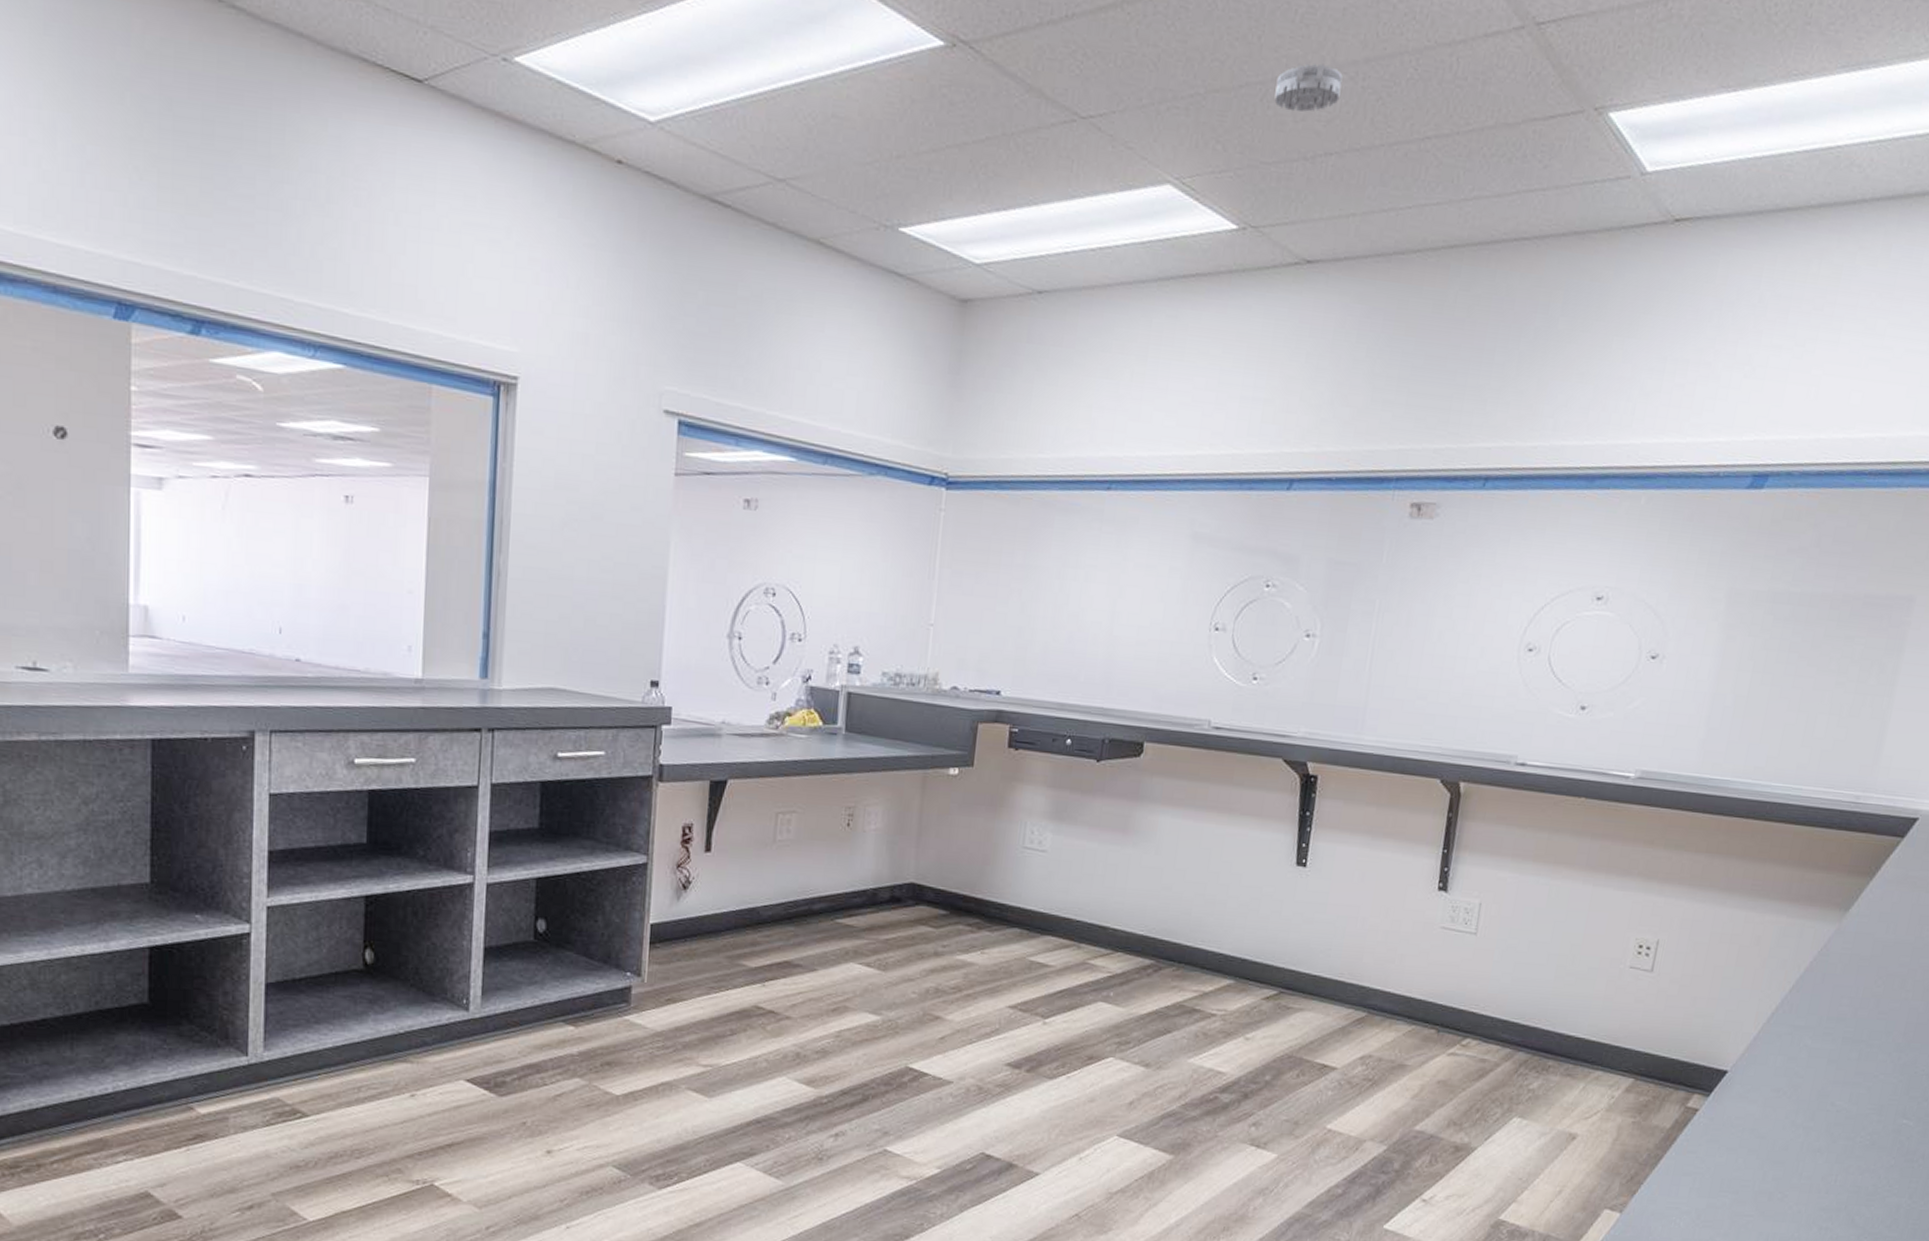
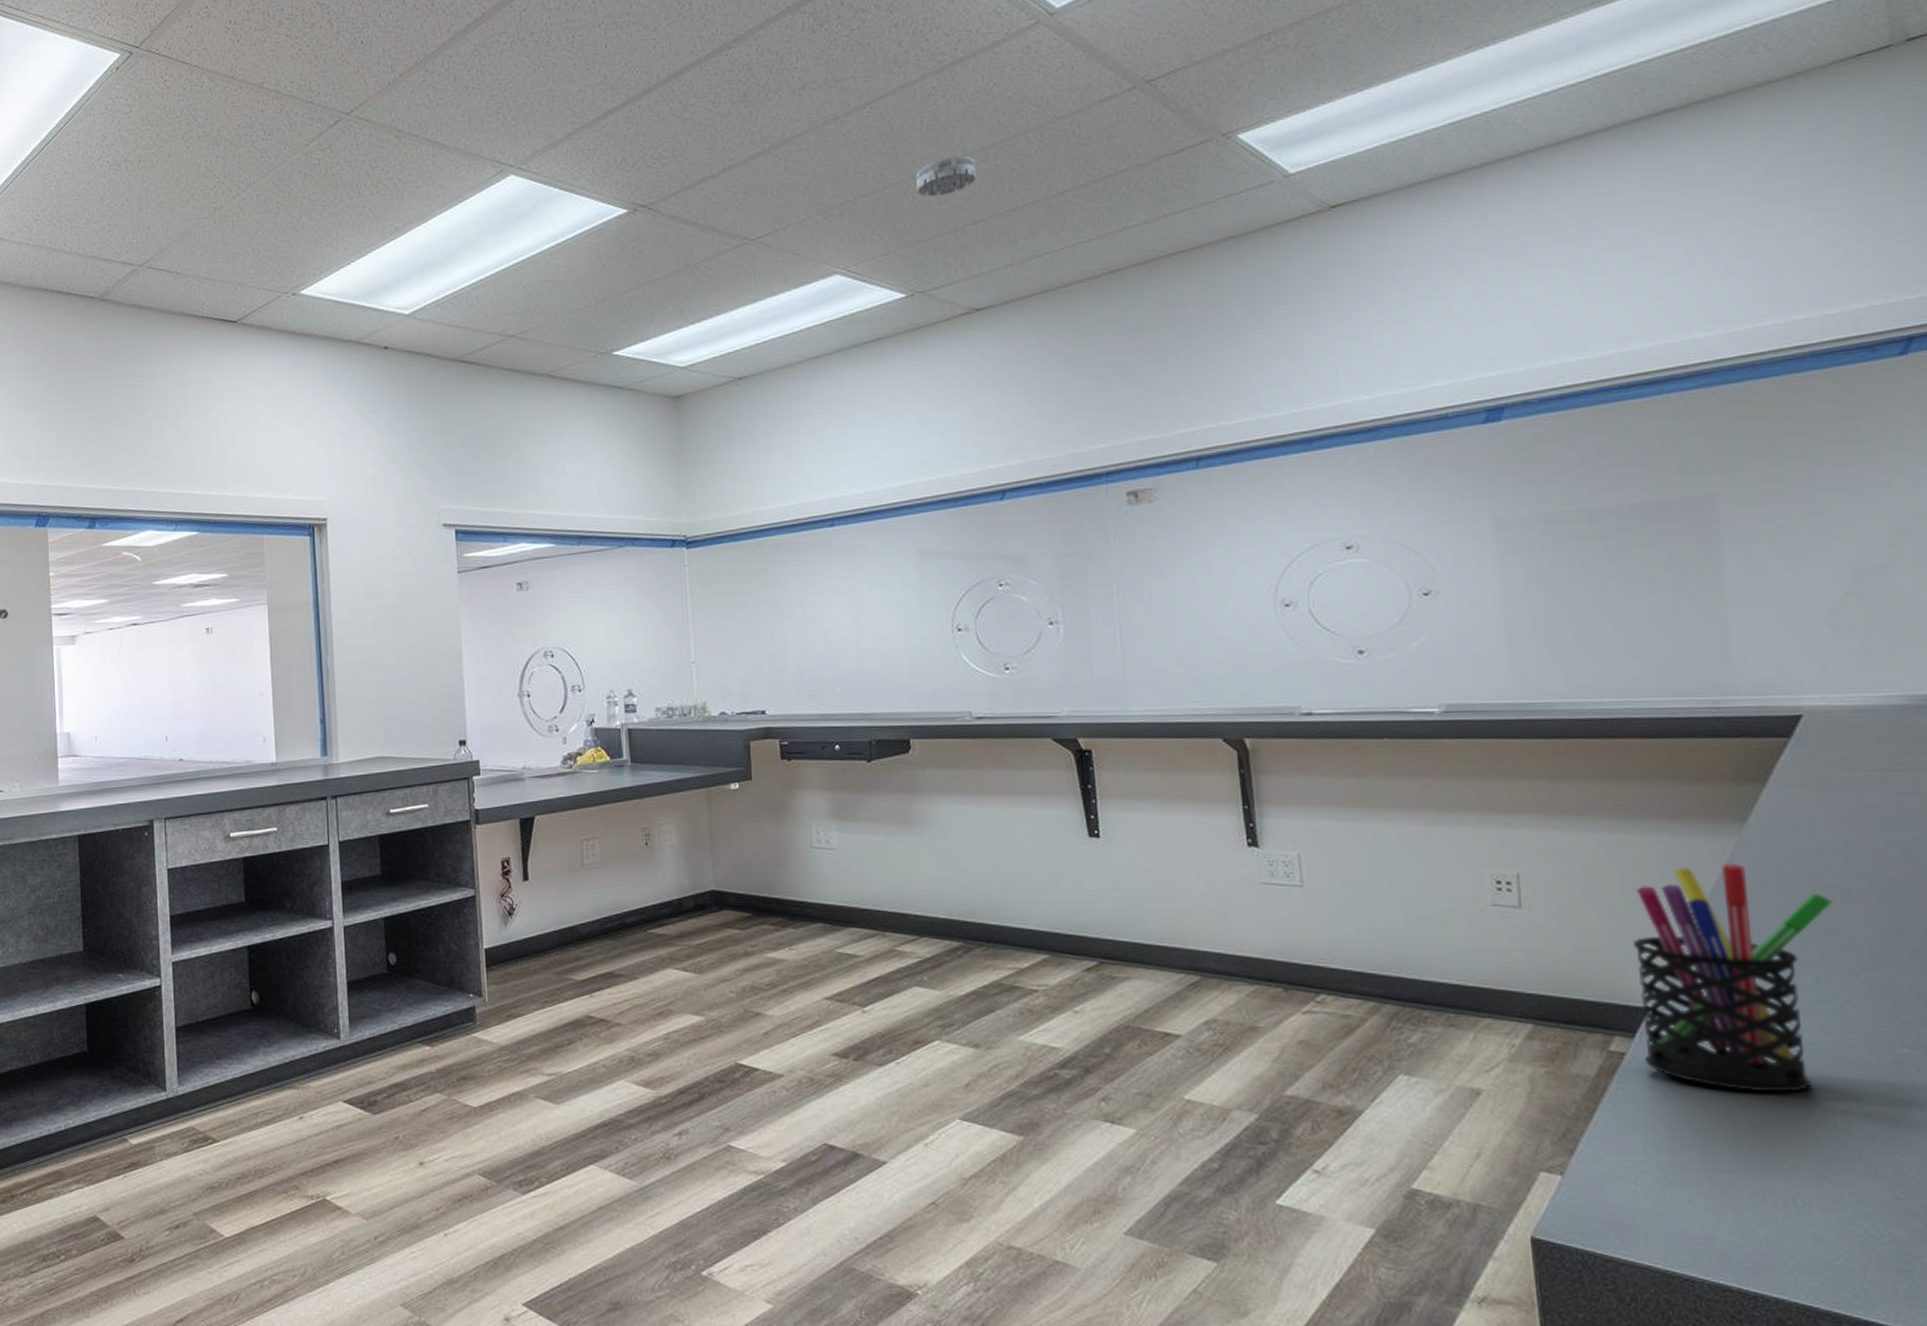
pen holder: none [1710,947,1891,1151] -> present [1633,863,1832,1092]

